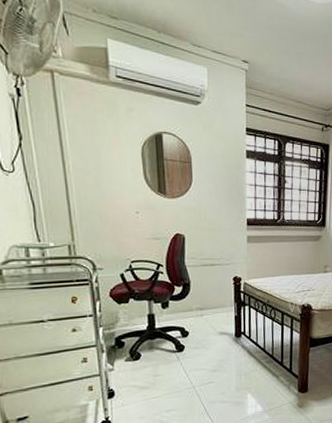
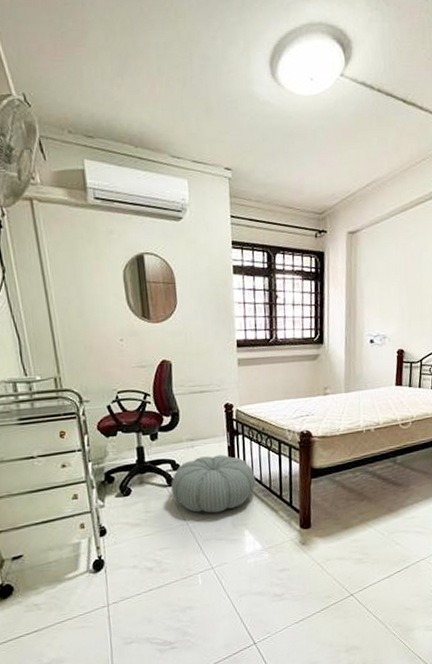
pouf: none [180,323,260,378] -> present [171,454,256,513]

